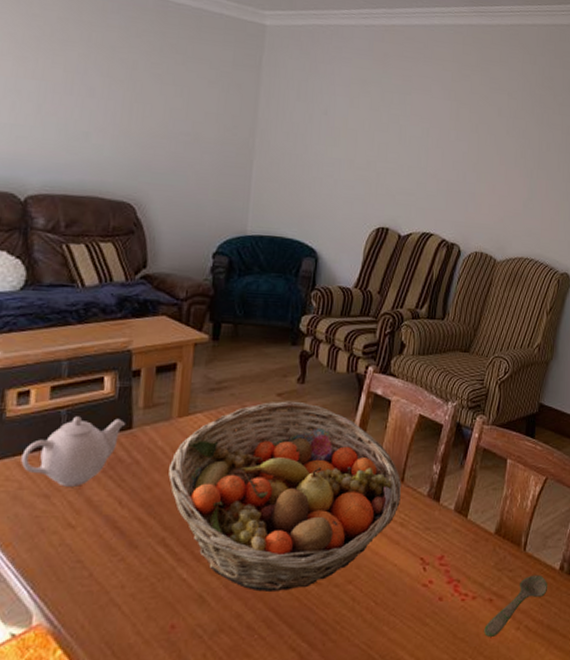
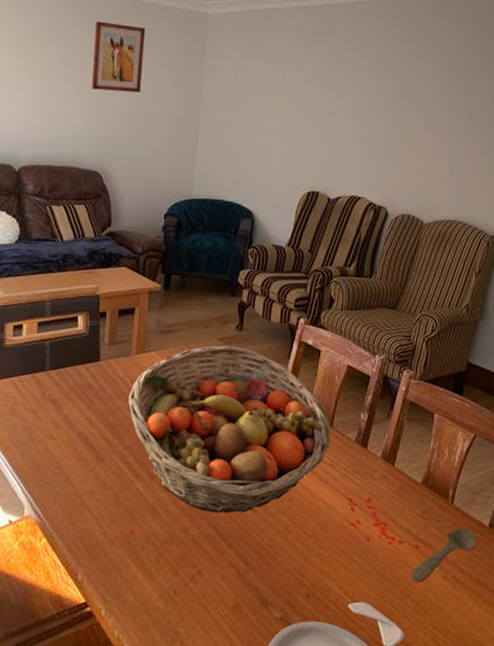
teapot: present [21,416,126,487] -> none [16,348,95,406]
wall art: none [122,23,190,112] -> present [92,21,146,93]

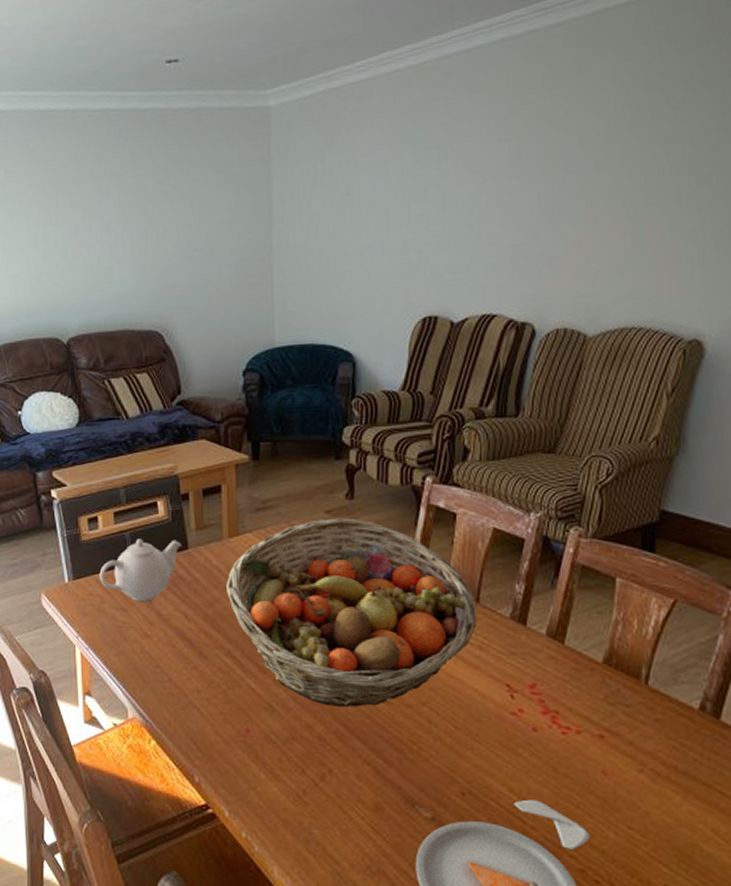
teapot: none [16,348,95,406] -> present [99,538,182,602]
wall art: present [92,21,146,93] -> none [131,141,197,232]
spoon: present [411,528,476,582] -> none [594,712,681,776]

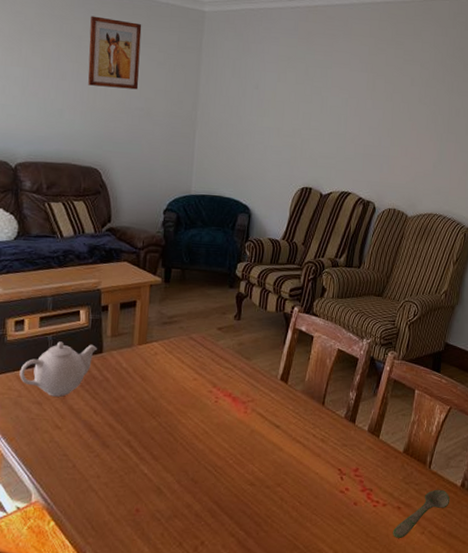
wall art: none [131,141,197,232] -> present [88,16,142,90]
fruit basket: present [226,518,477,707] -> none [132,334,322,488]
spoon: none [594,712,681,776] -> present [393,489,450,538]

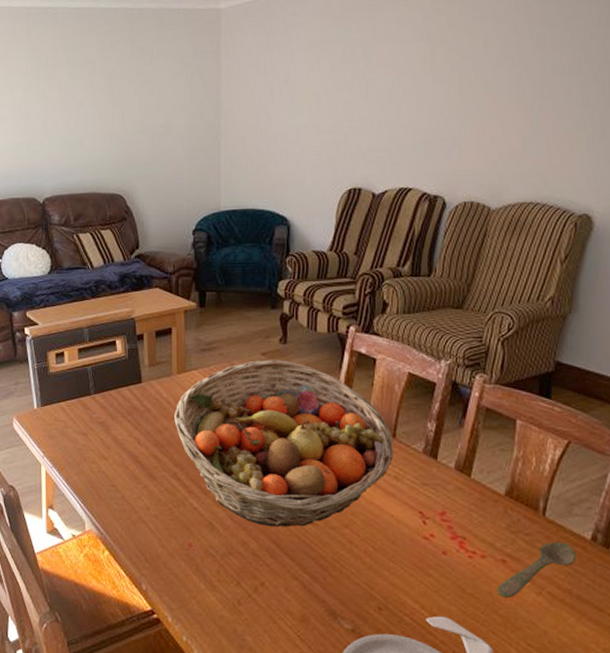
teapot: present [19,341,98,397] -> none [64,372,137,428]
wall art: present [88,16,142,90] -> none [102,36,156,110]
fruit basket: none [132,334,322,488] -> present [174,359,393,527]

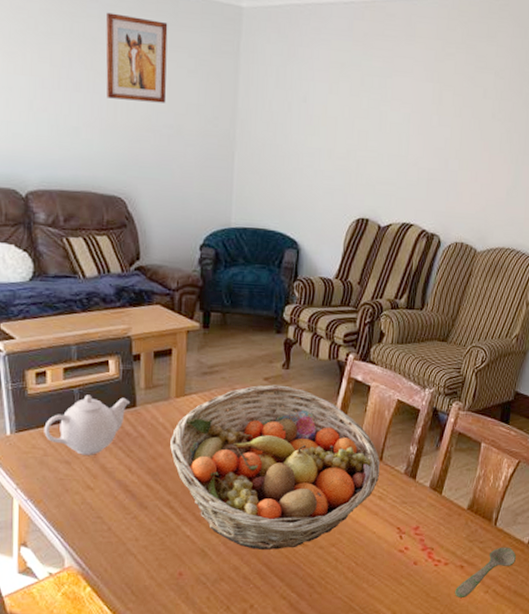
teapot: none [64,372,137,428] -> present [44,395,131,455]
wall art: none [102,36,156,110] -> present [106,12,168,103]

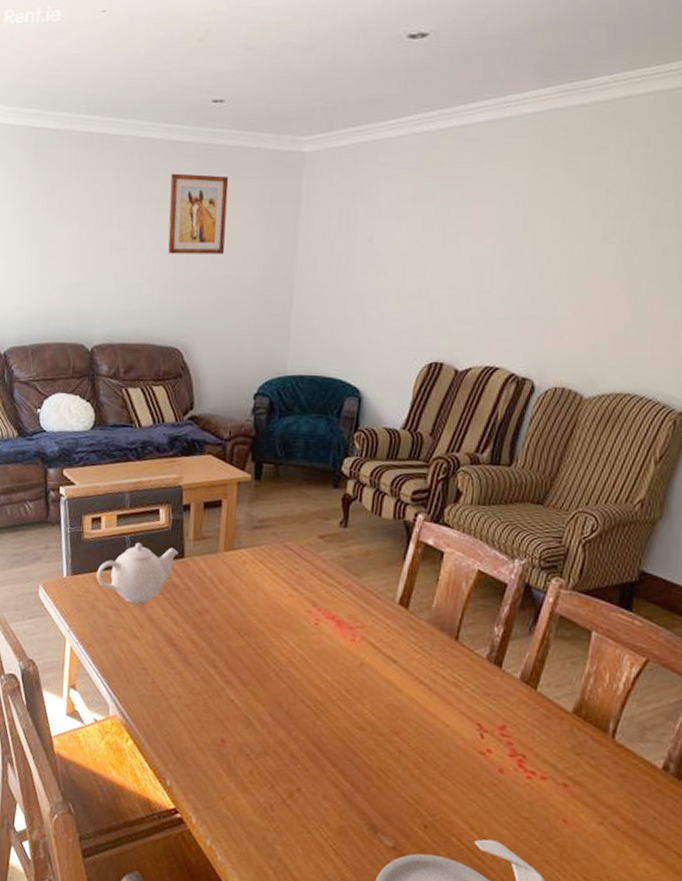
fruit basket: present [170,384,380,550] -> none [217,543,455,730]
spoon: present [455,547,516,597] -> none [555,767,644,825]

